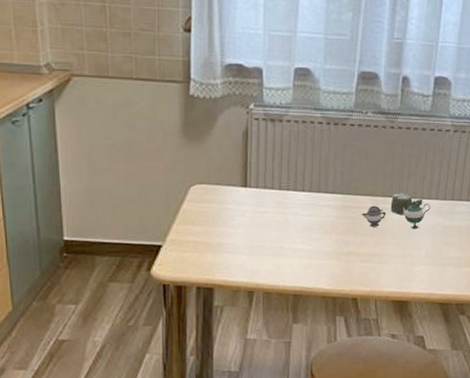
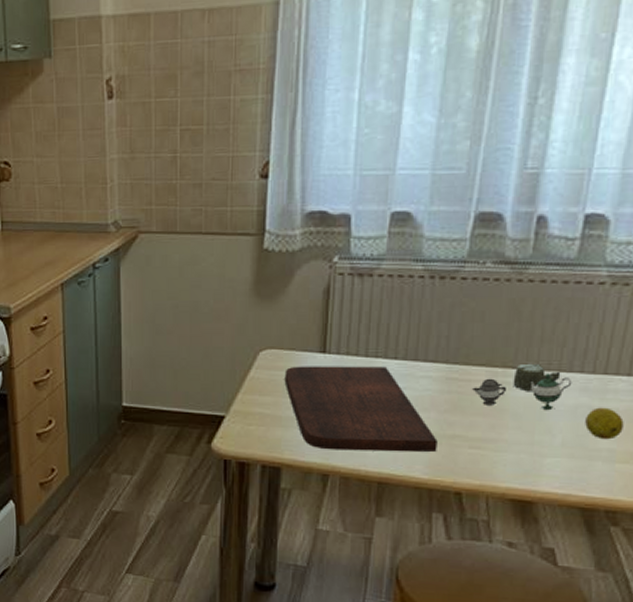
cutting board: none [213,198,338,270] -> present [284,366,438,453]
fruit: none [441,225,466,250] -> present [585,407,624,440]

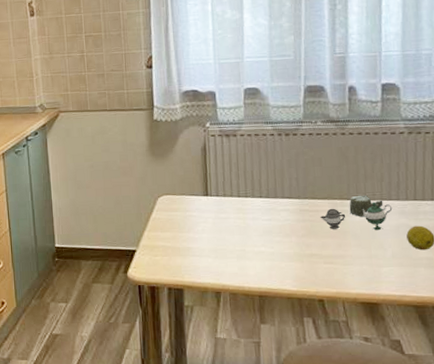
cutting board: present [284,366,438,453] -> none [178,204,301,272]

